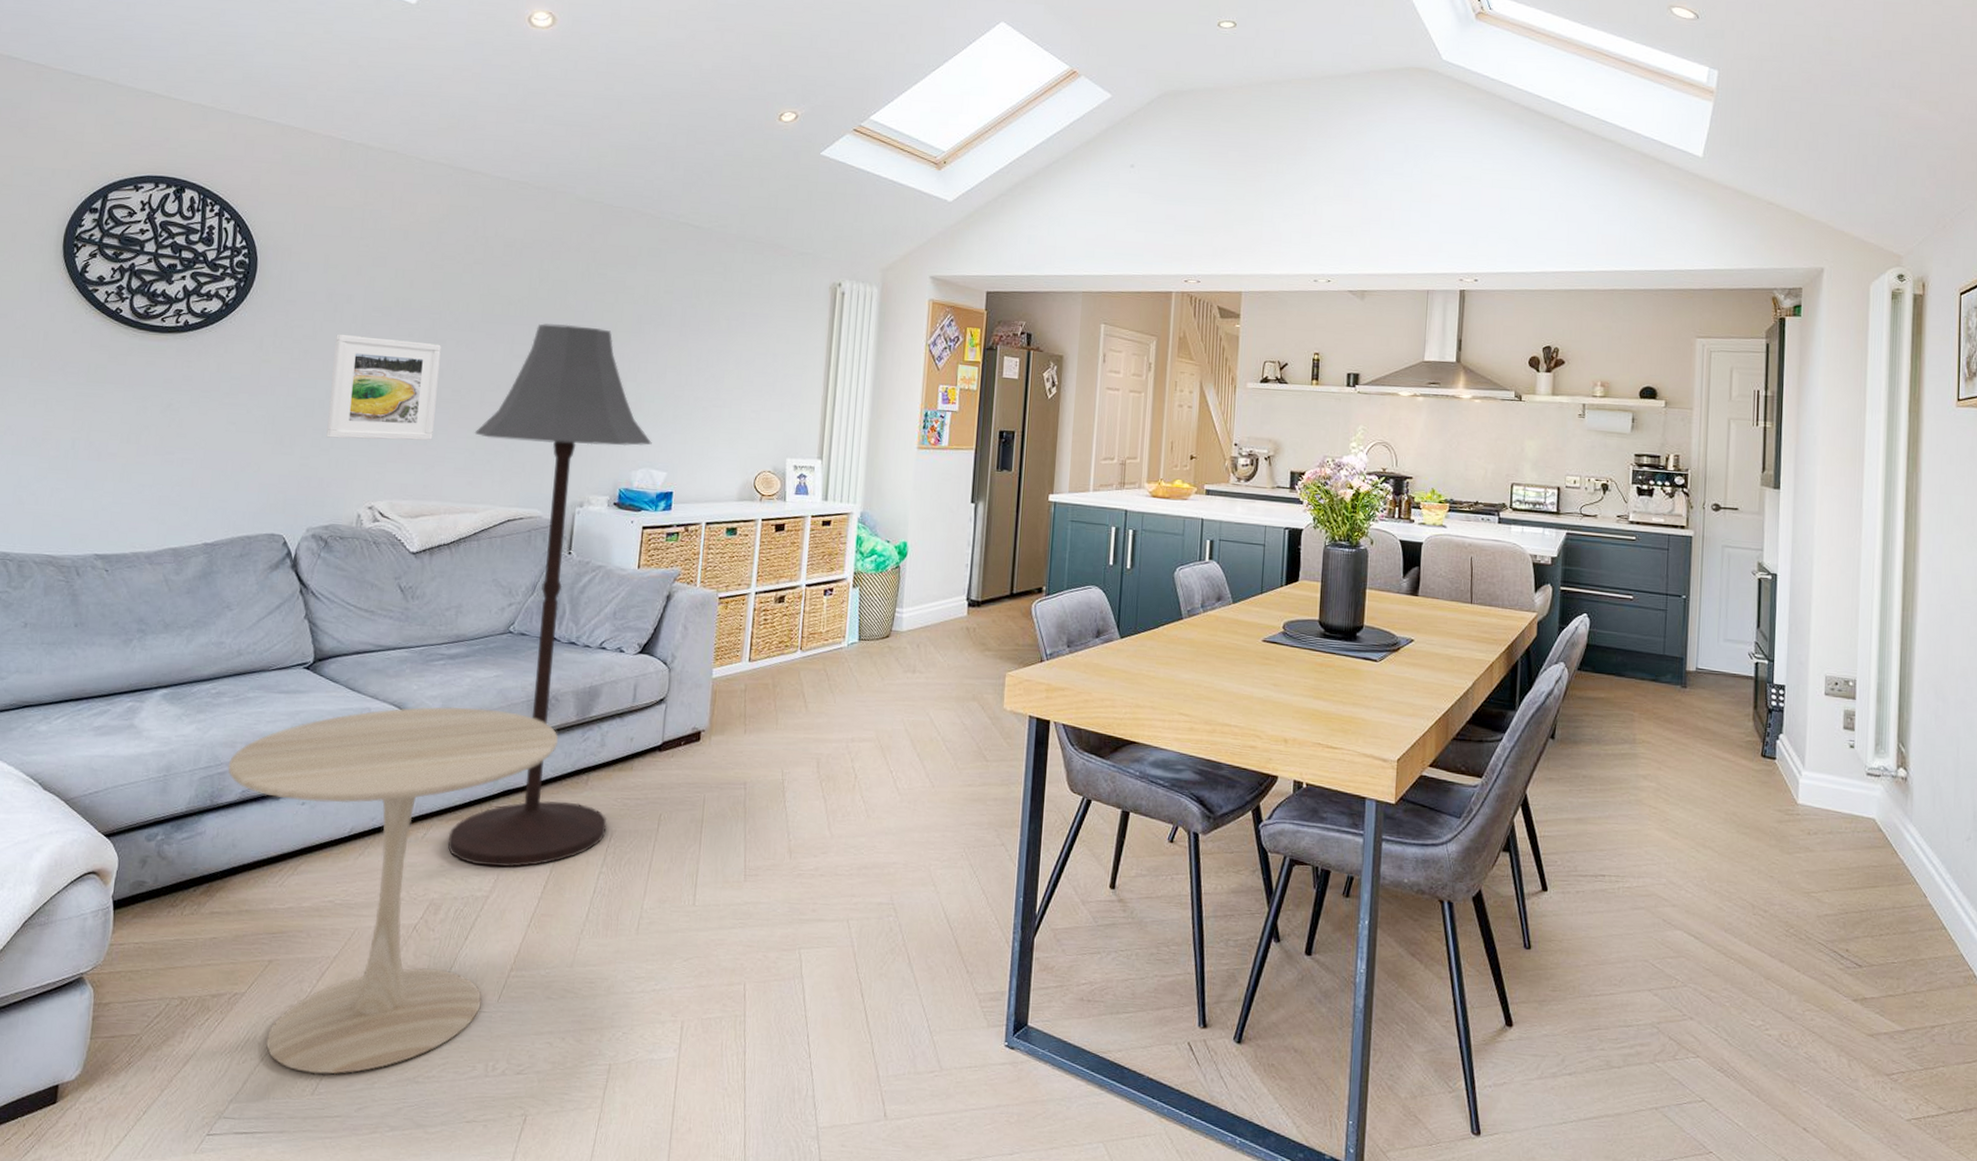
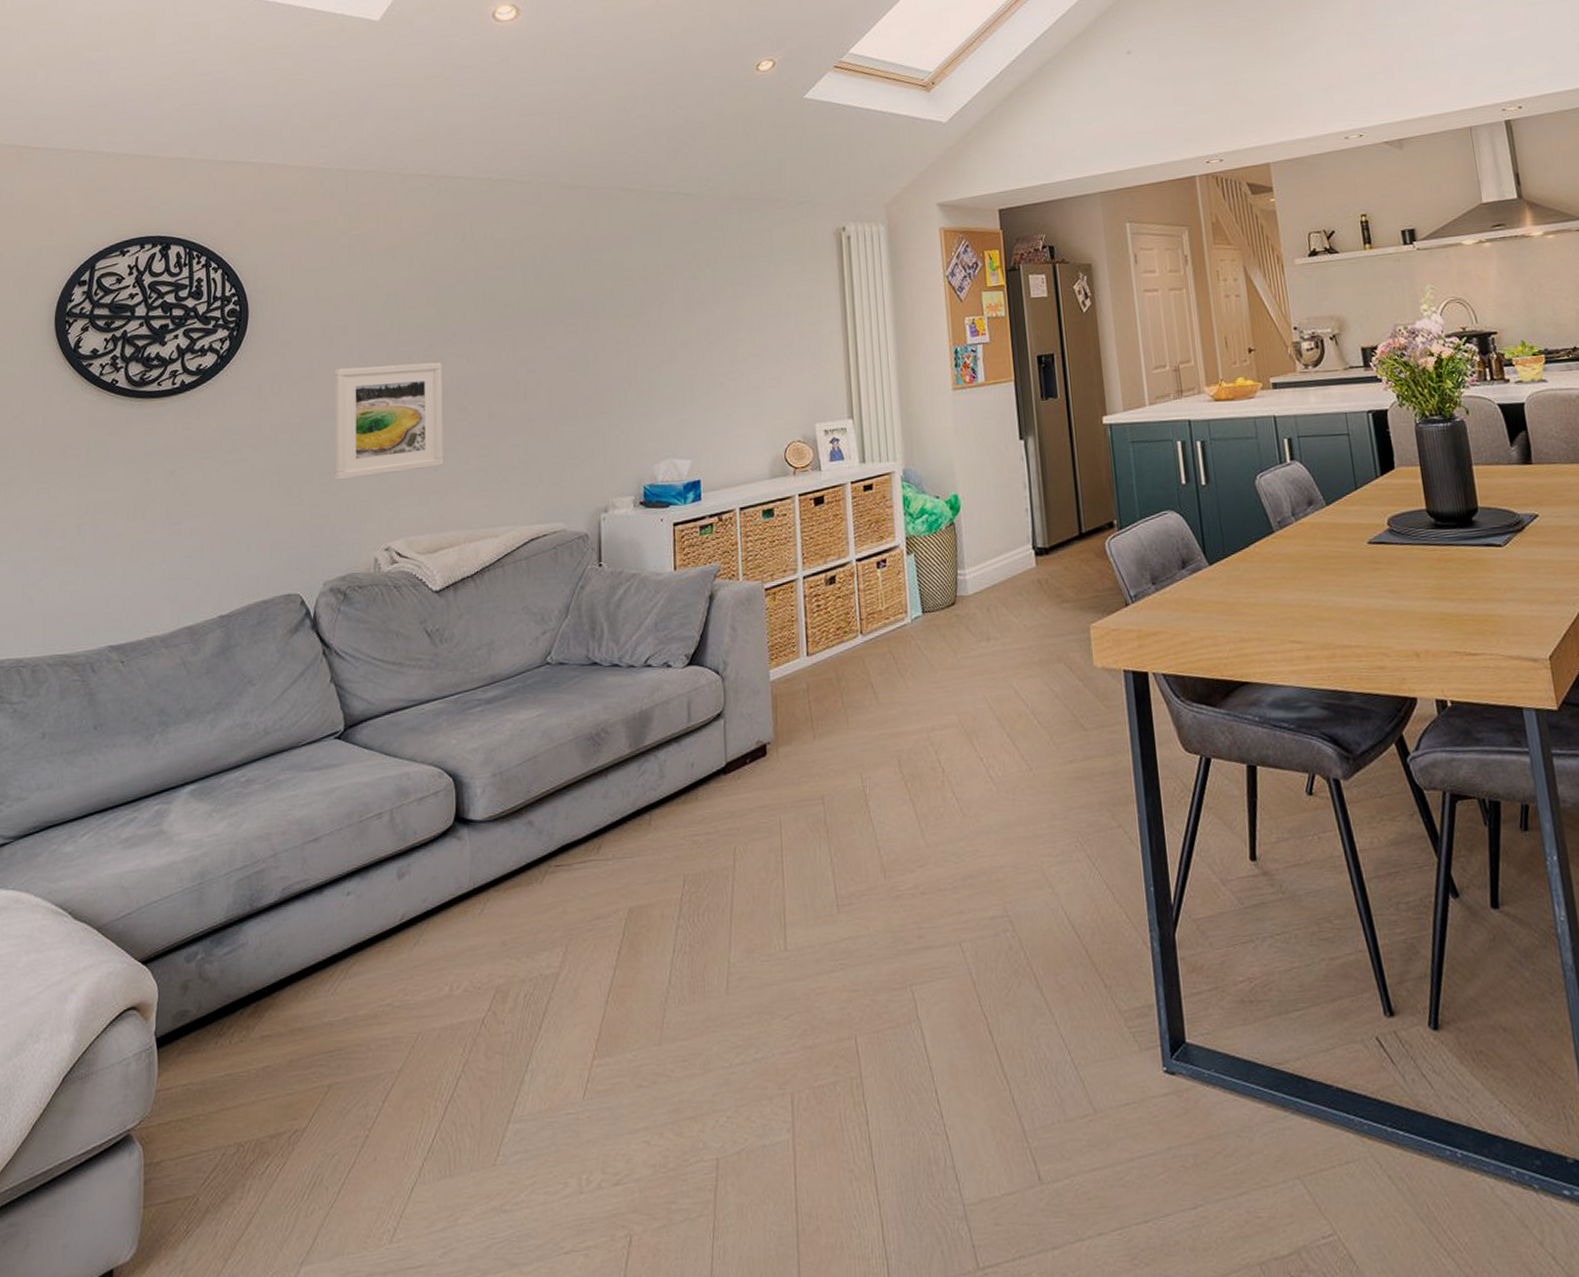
side table: present [228,706,558,1075] -> none [265,753,613,1217]
floor lamp: present [447,323,652,868] -> none [486,317,679,938]

